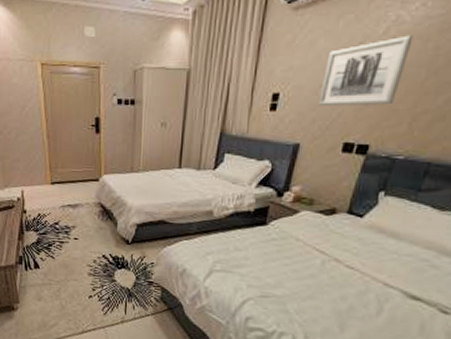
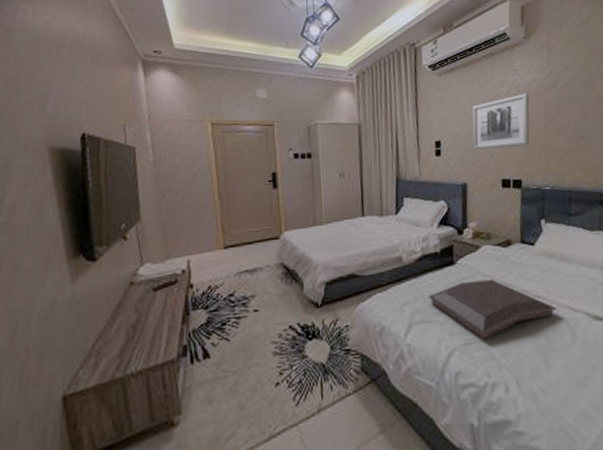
serving tray: none [233,242,370,296] -> present [428,279,557,340]

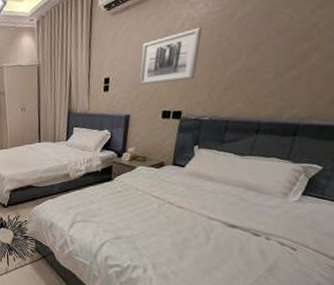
serving tray: present [428,279,557,340] -> none [89,193,197,236]

